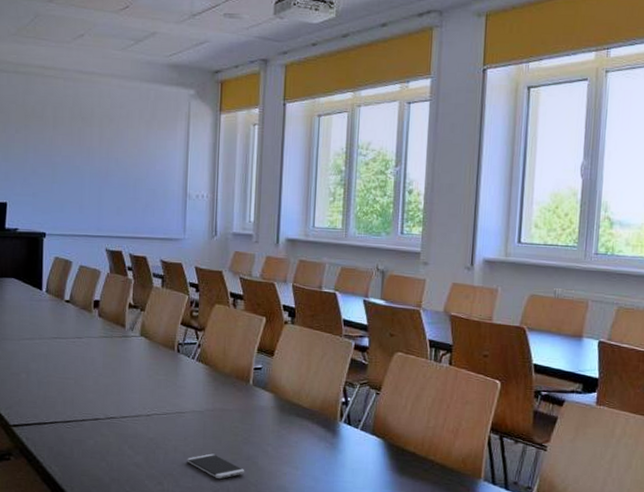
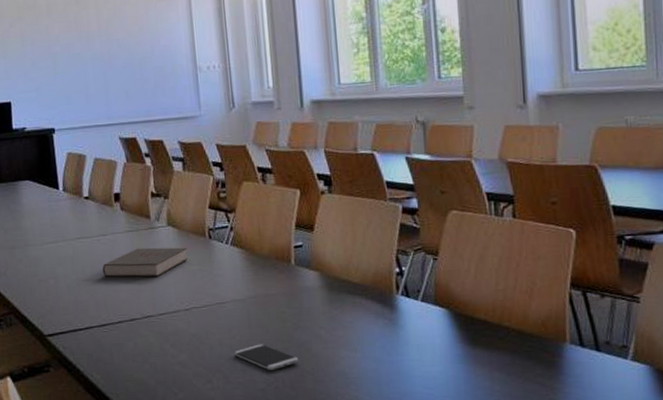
book: none [73,353,155,382] -> present [102,247,188,277]

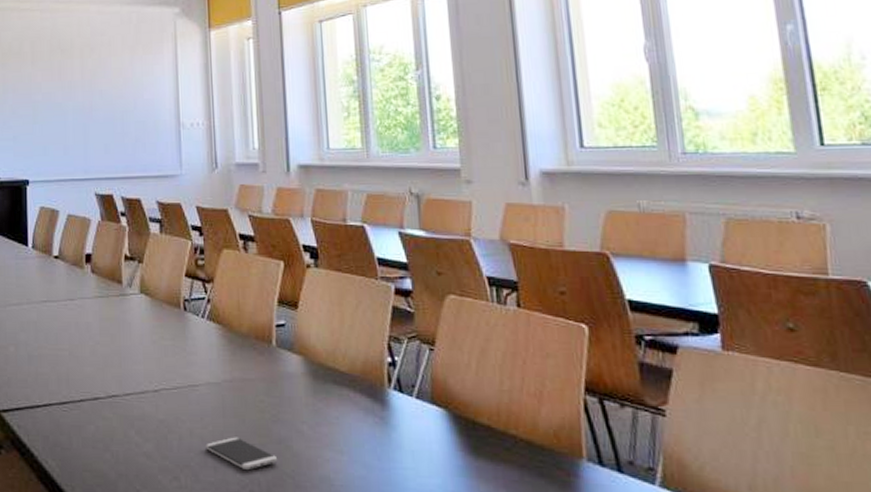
book: present [102,247,188,277] -> none [67,316,160,351]

